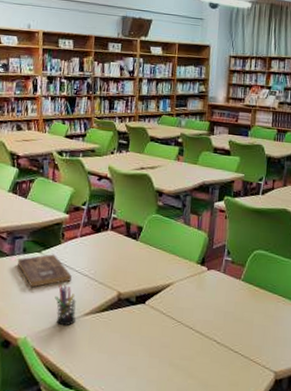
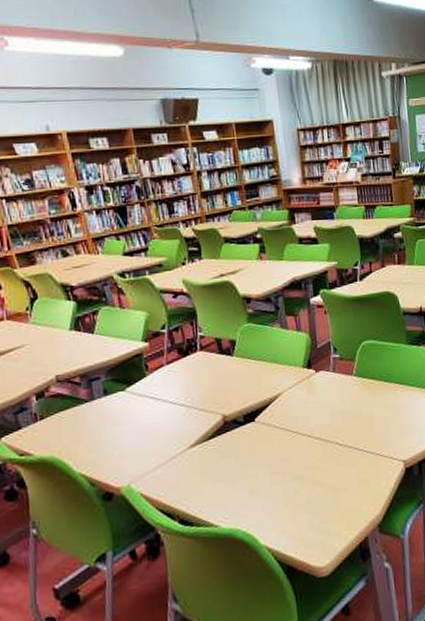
bible: present [17,254,72,288] -> none [99,389,167,431]
pen holder: present [55,285,76,327] -> none [152,420,181,464]

